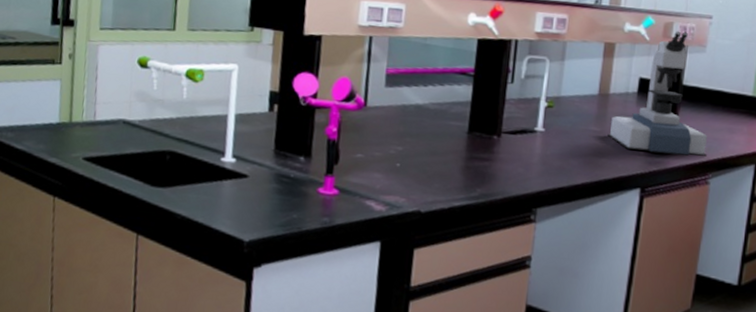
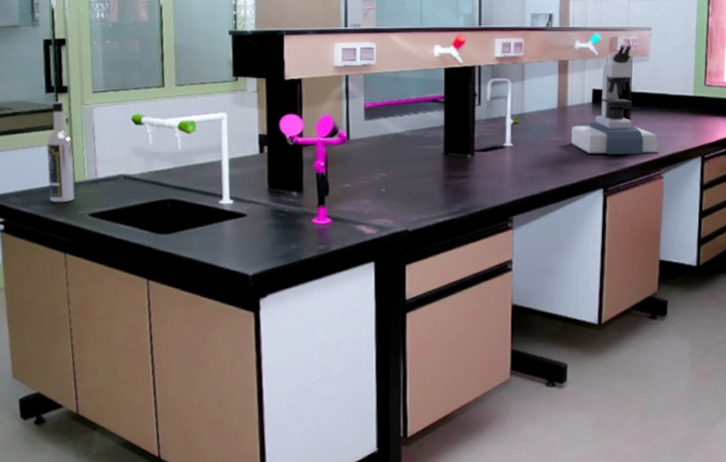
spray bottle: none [44,34,73,143] -> present [47,101,75,203]

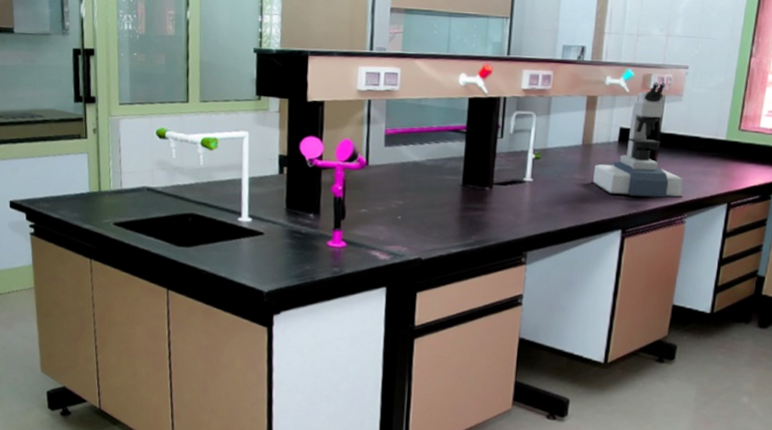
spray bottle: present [47,101,75,203] -> none [75,111,101,211]

